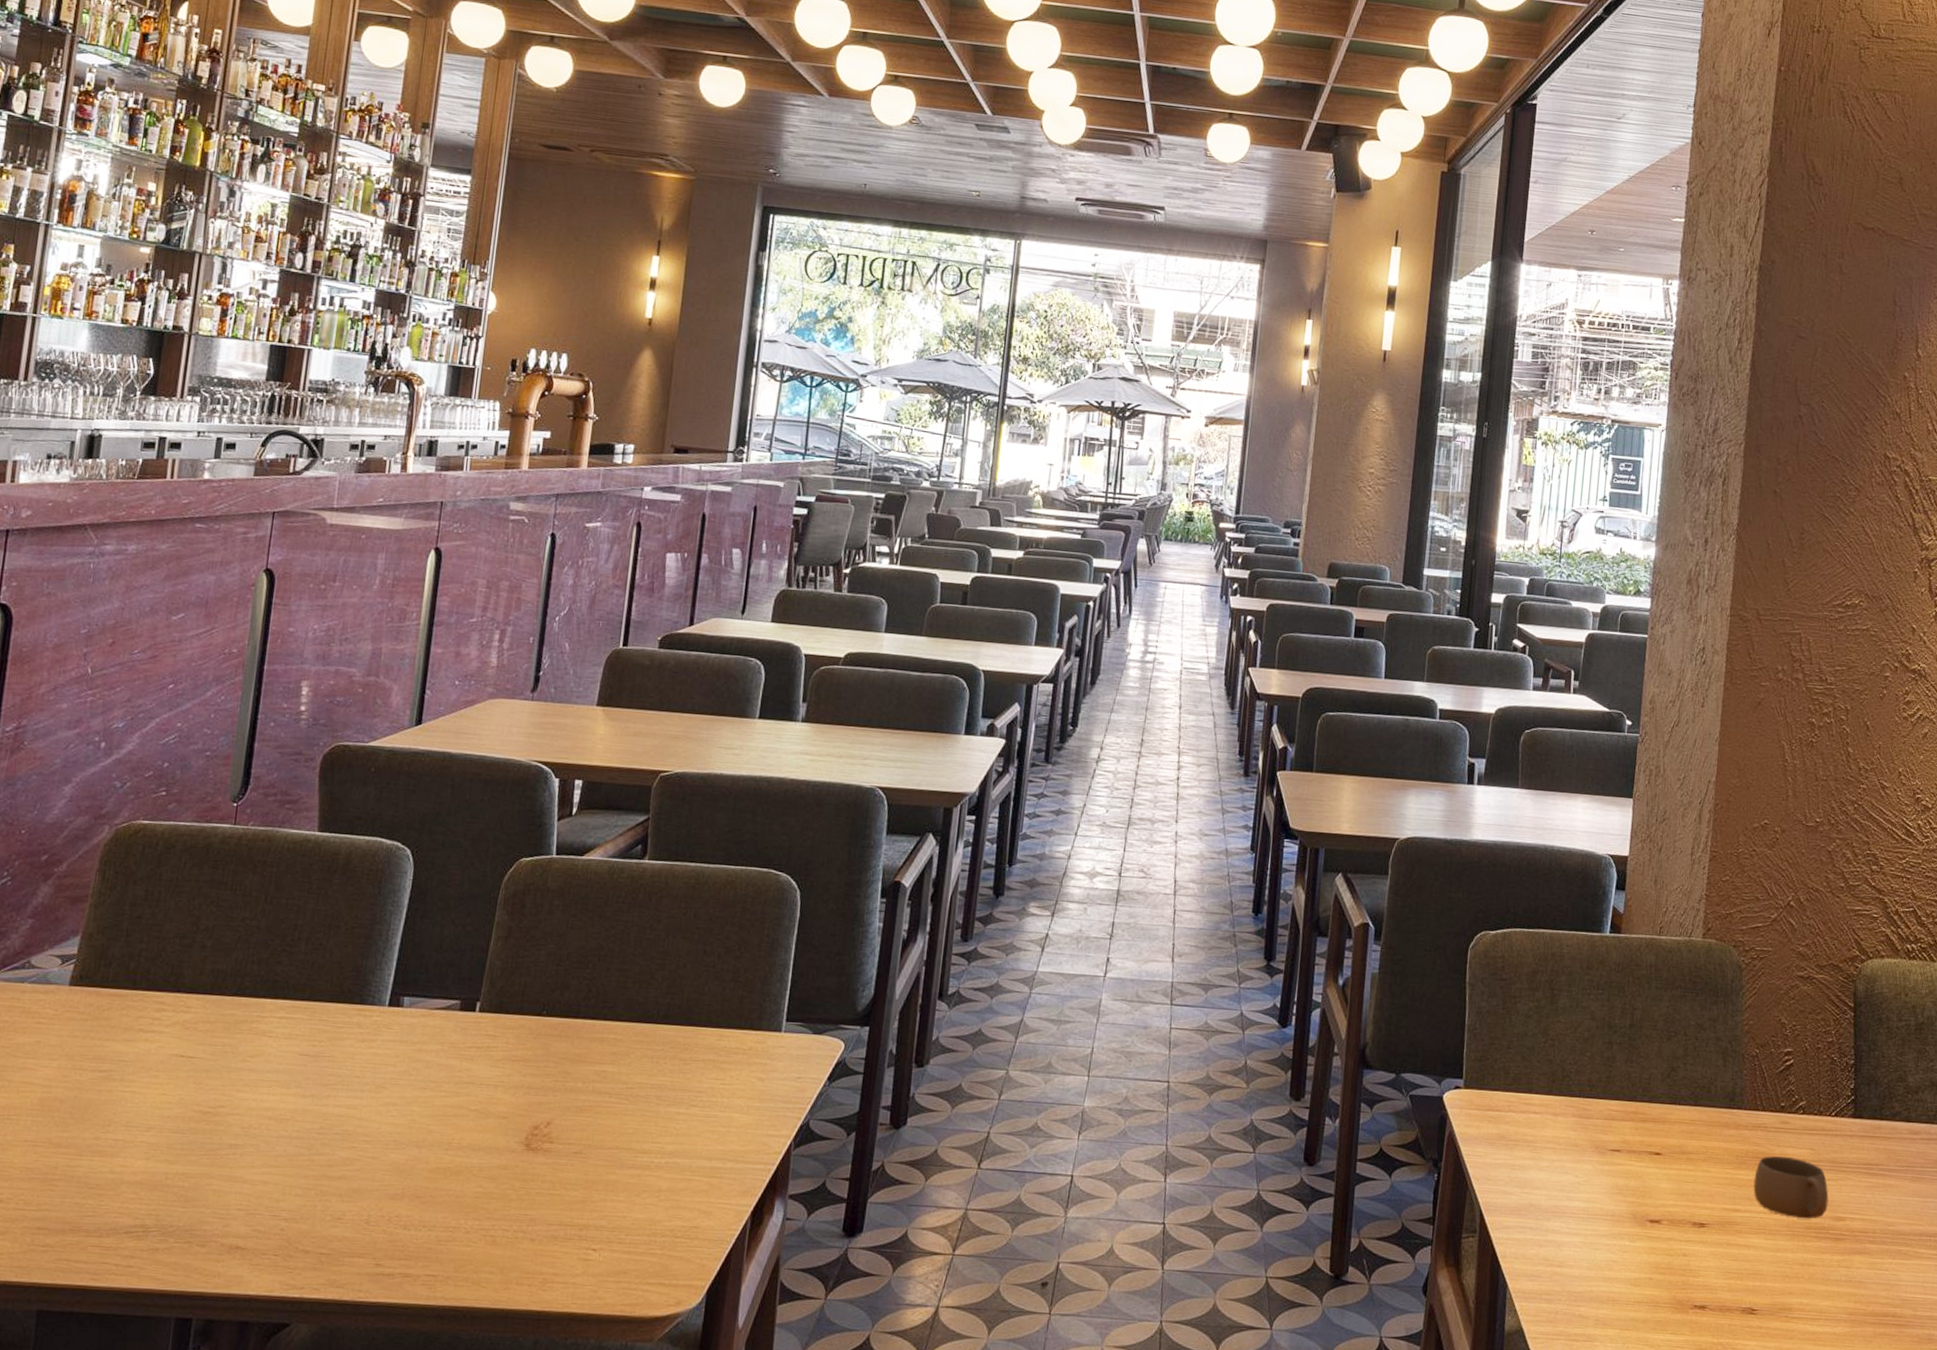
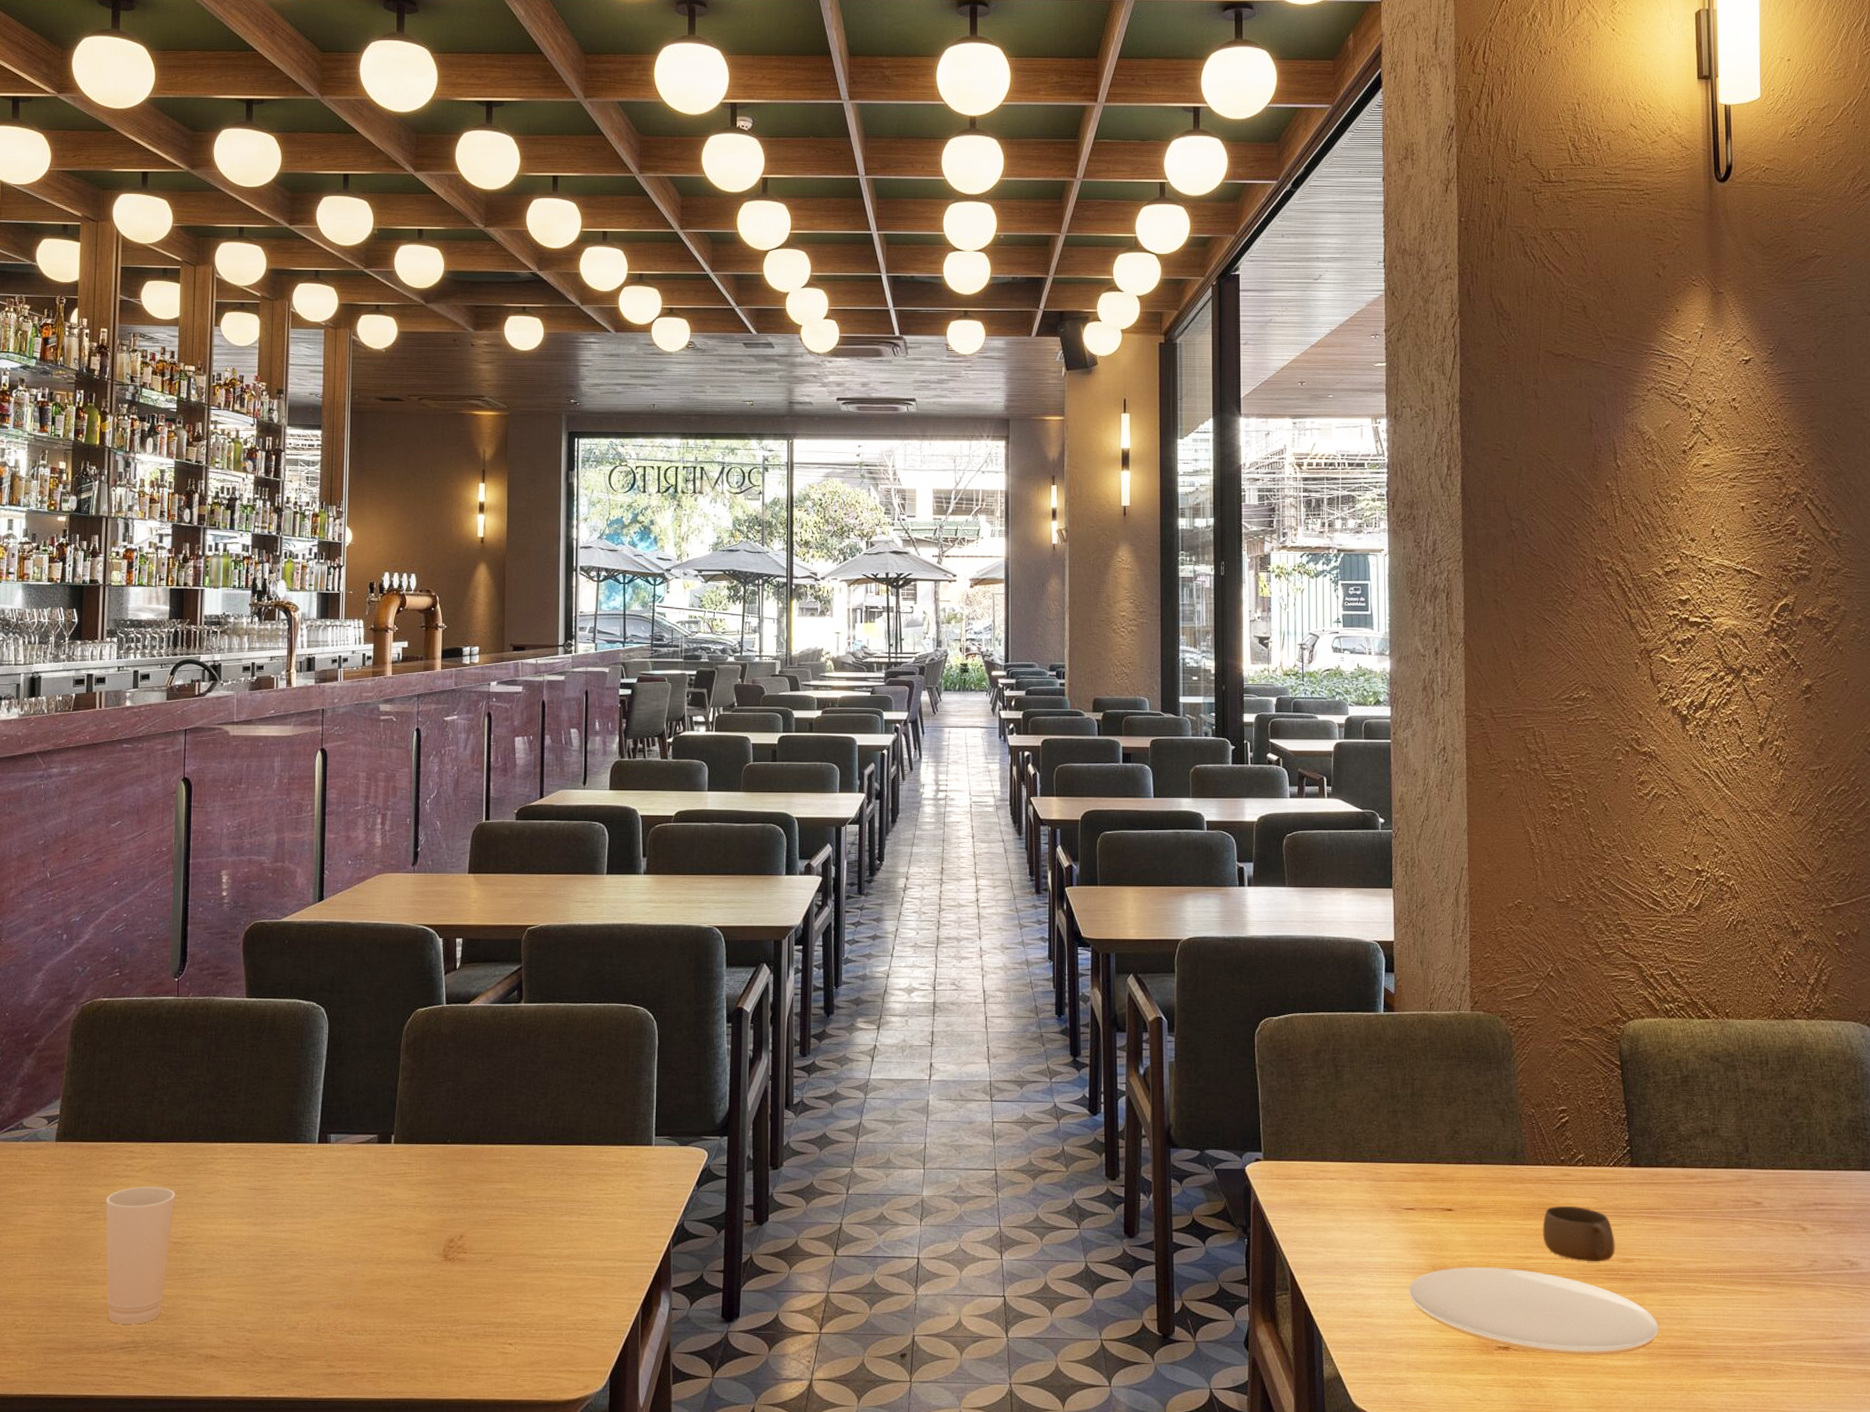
cup: none [114,1044,211,1205] -> present [105,1187,176,1325]
plate: none [1605,1217,1865,1320] -> present [1409,1267,1659,1356]

